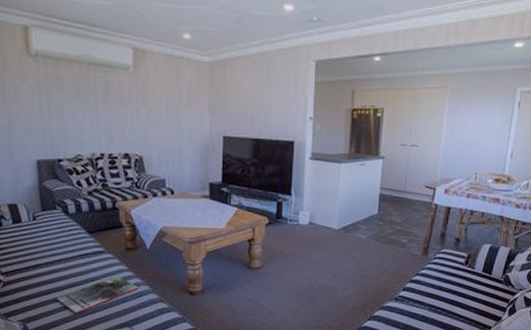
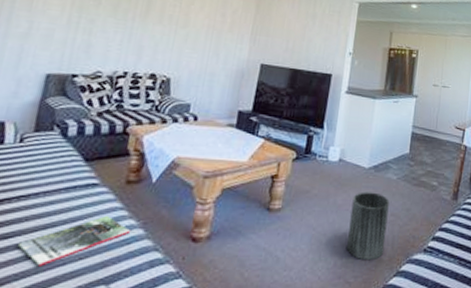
trash can: none [323,250,360,308] -> present [347,191,389,261]

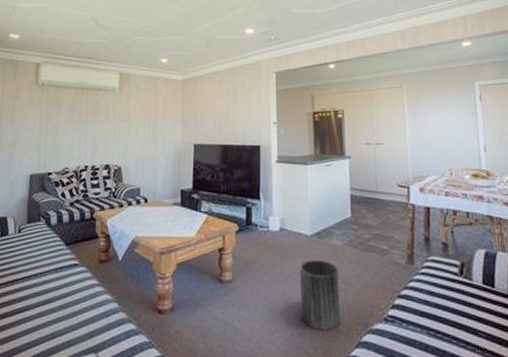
magazine: present [17,215,131,266] -> none [27,291,108,336]

